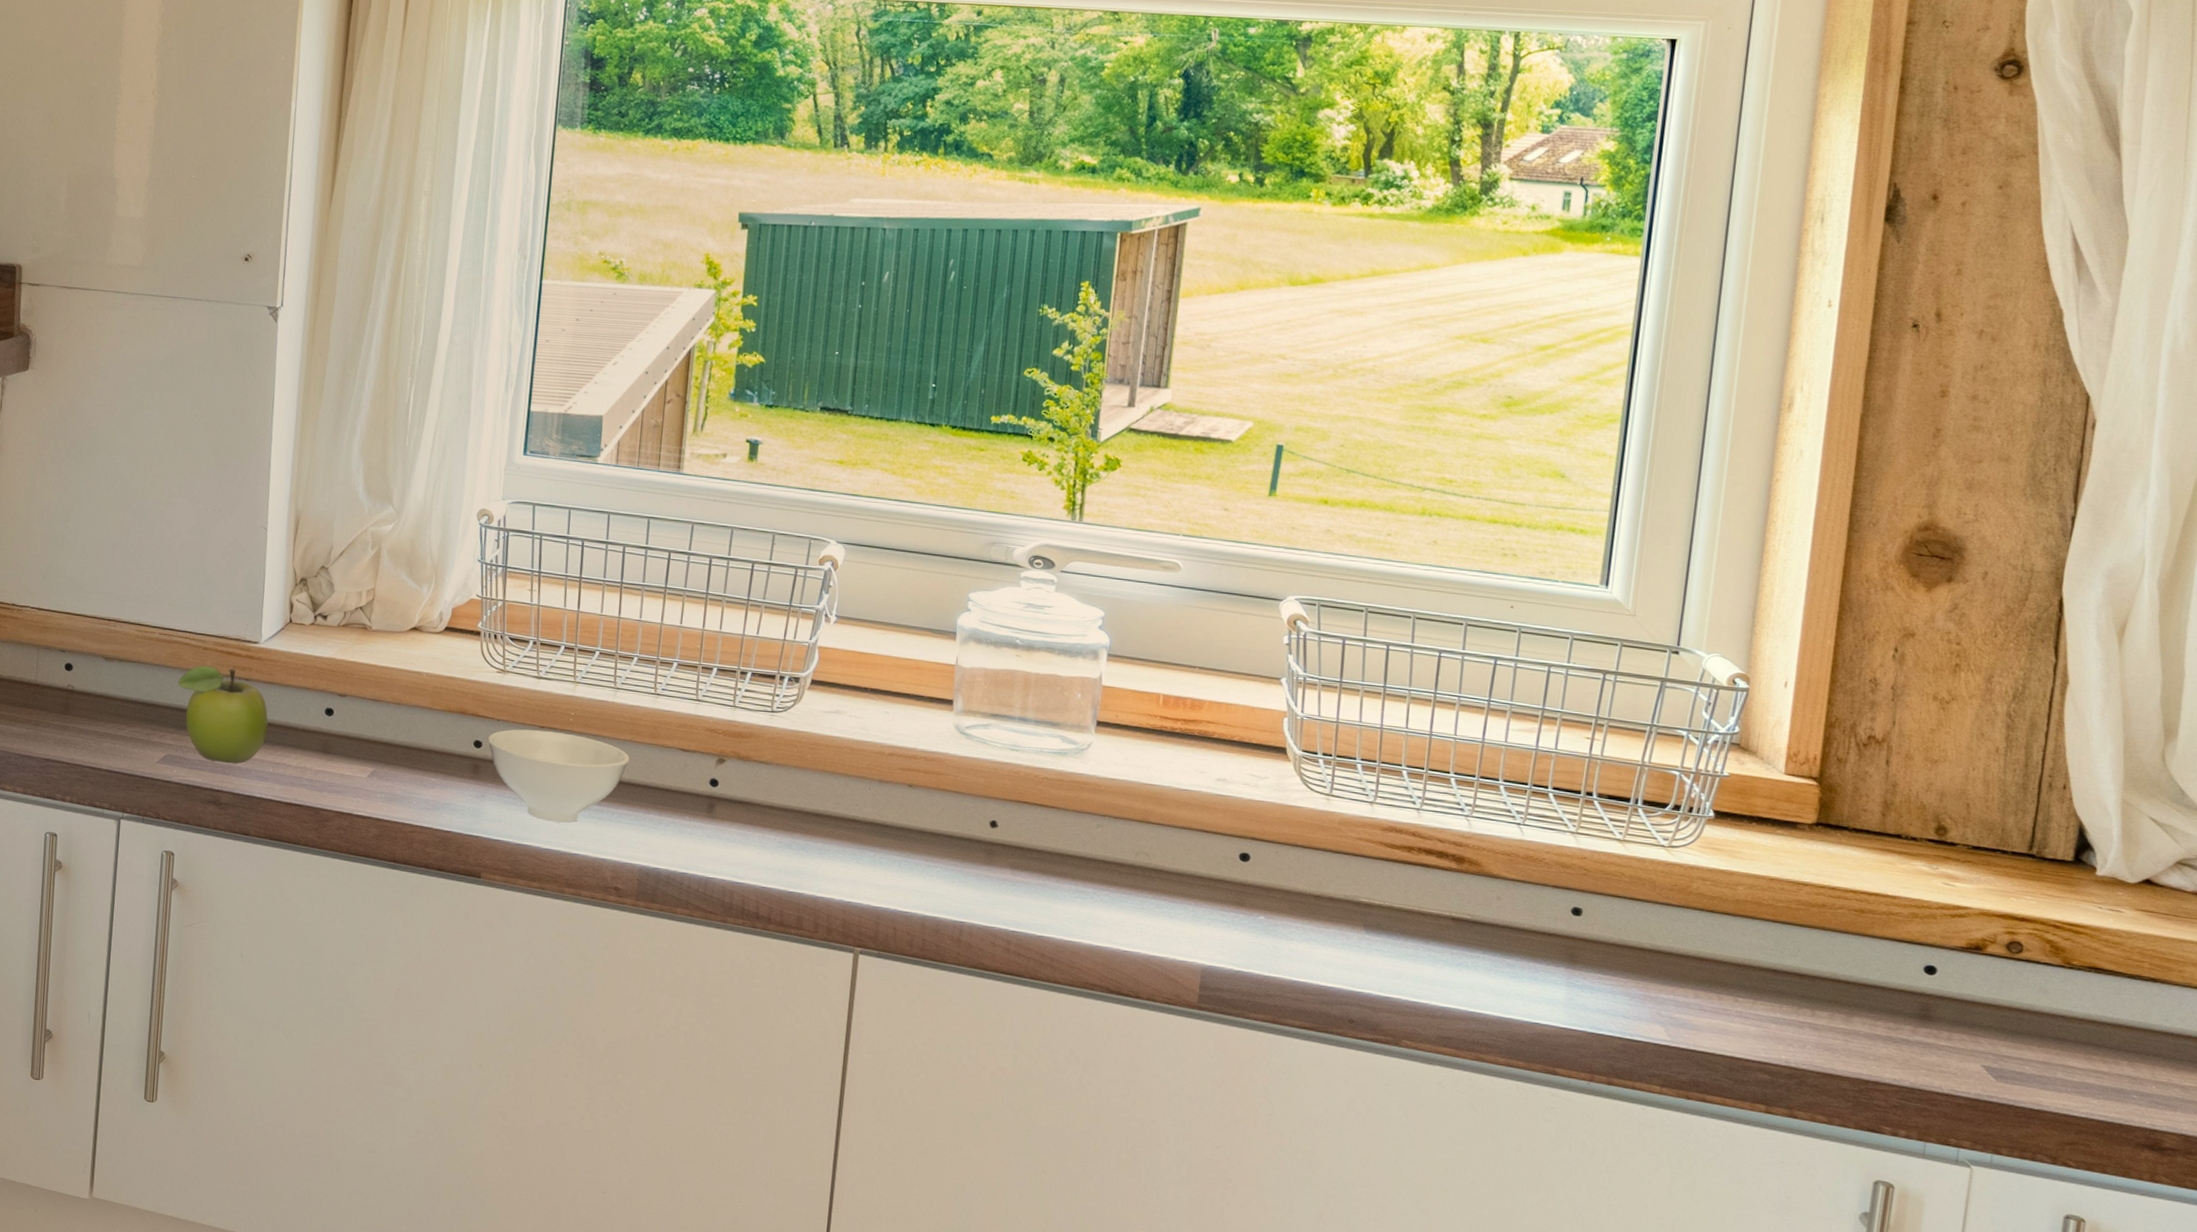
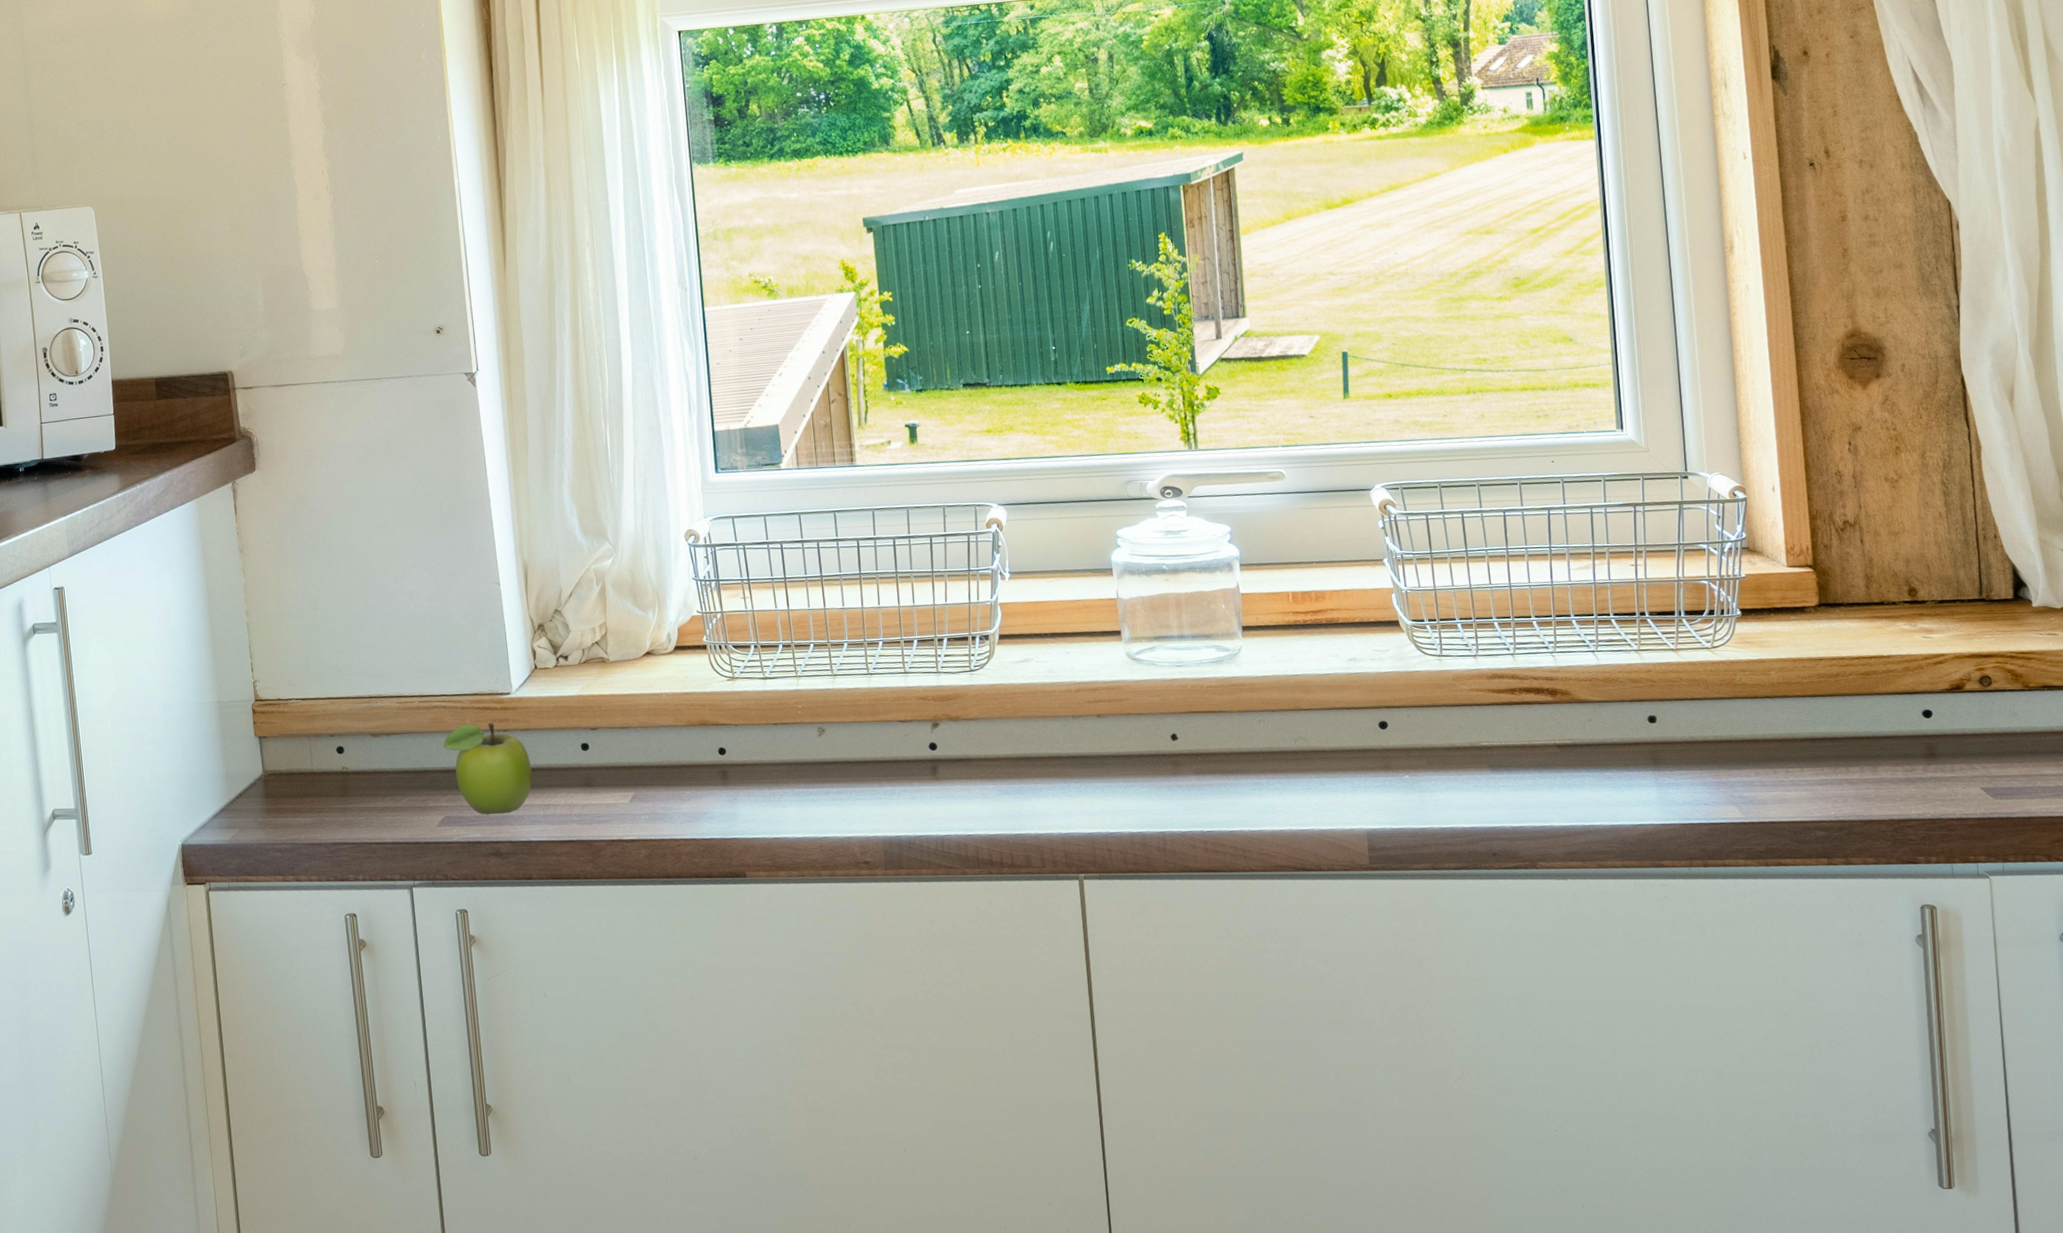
bowl: present [487,729,630,823] -> none [729,725,857,812]

